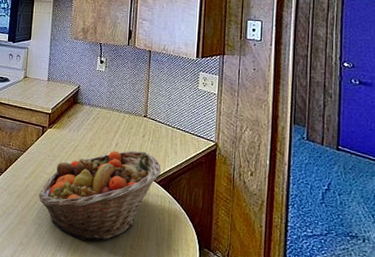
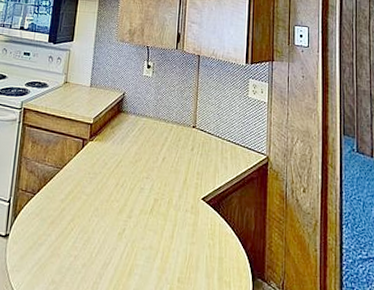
fruit basket: present [38,150,161,241] -> none [75,165,211,276]

